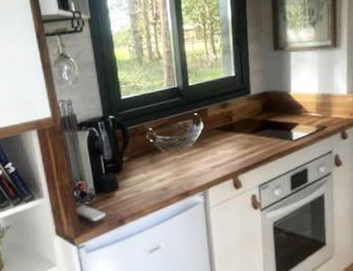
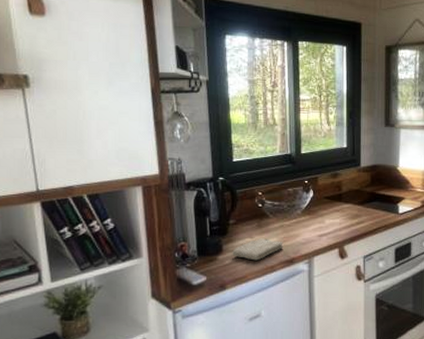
washcloth: none [128,173,177,195] -> present [232,238,283,261]

